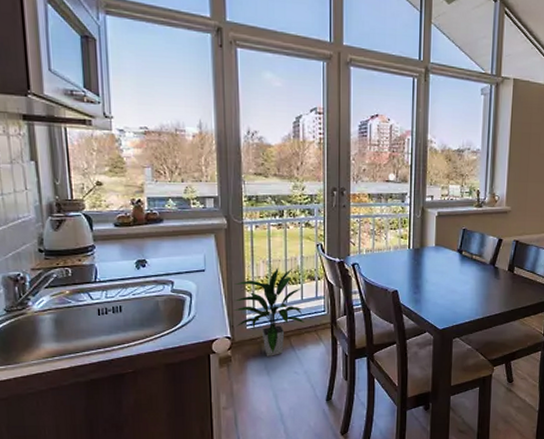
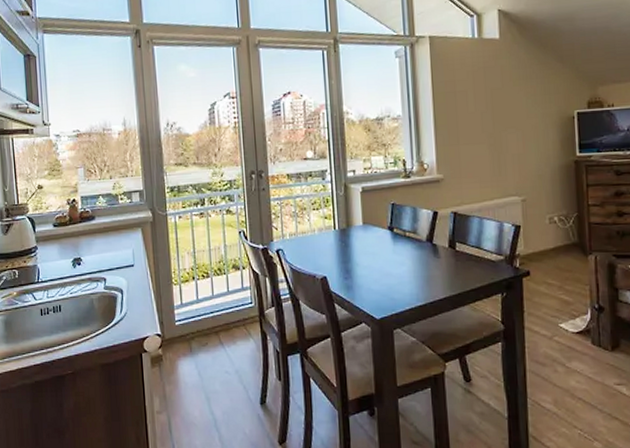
indoor plant: present [233,268,304,356] -> none [161,258,232,355]

